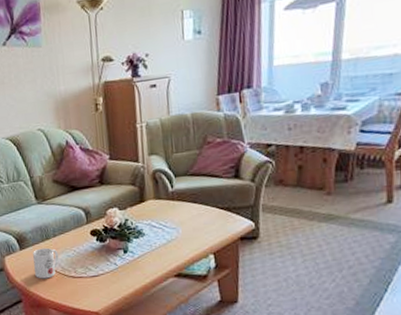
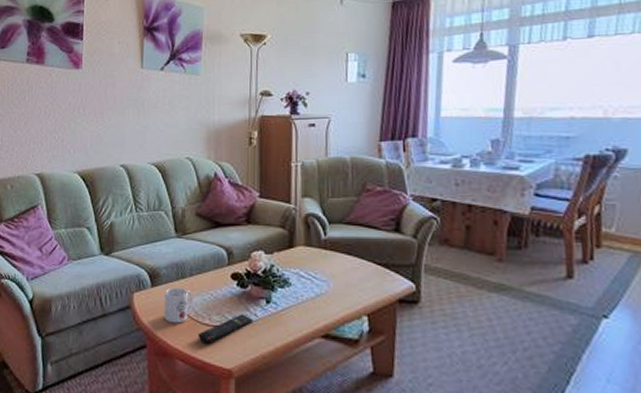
remote control: none [66,264,114,293] -> present [198,314,254,344]

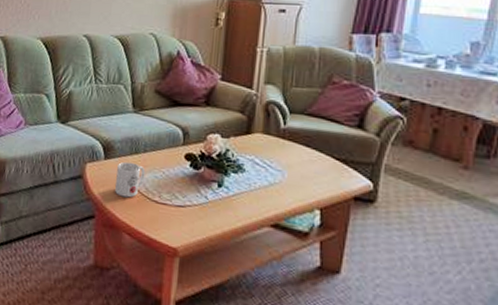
remote control: present [198,314,254,344] -> none [146,194,204,221]

